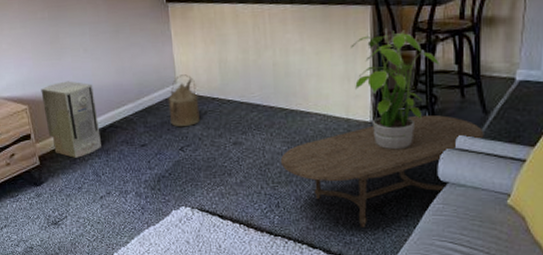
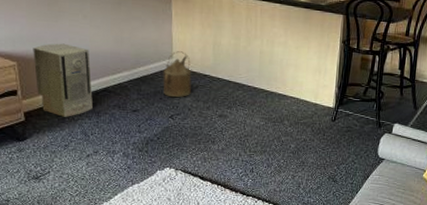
coffee table: present [280,115,484,227] -> none [258,106,413,191]
potted plant: present [351,28,440,150] -> none [324,35,388,132]

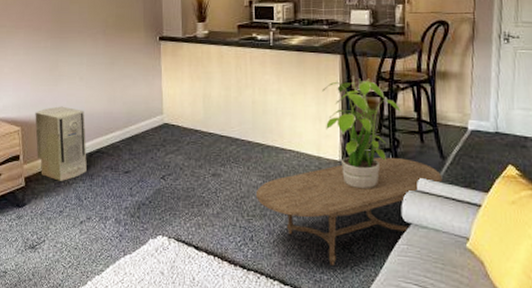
watering can: present [163,51,192,98] -> none [154,107,182,157]
coffee table: none [258,106,413,191] -> present [255,157,443,265]
potted plant: none [324,35,388,132] -> present [322,76,401,189]

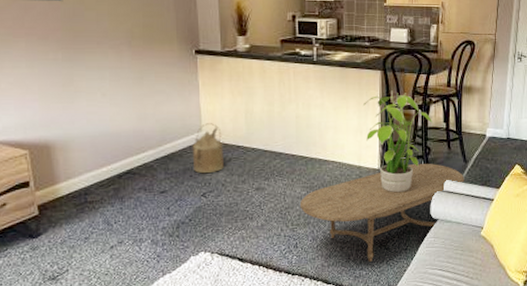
air purifier: present [35,106,87,181] -> none [46,125,115,206]
watering can: none [154,107,182,157] -> present [192,123,224,174]

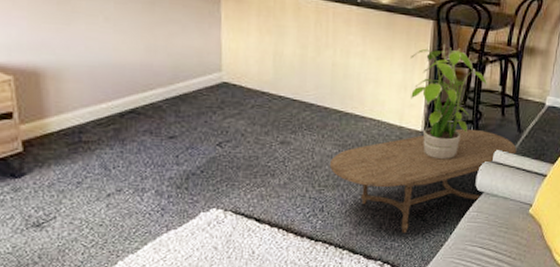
watering can: present [192,123,224,174] -> none [208,62,246,121]

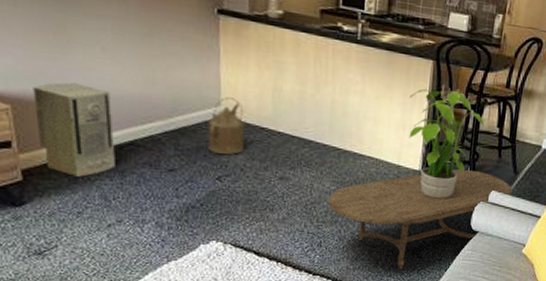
air purifier: none [35,52,116,146] -> present [33,82,115,177]
watering can: none [208,62,246,121] -> present [208,97,245,155]

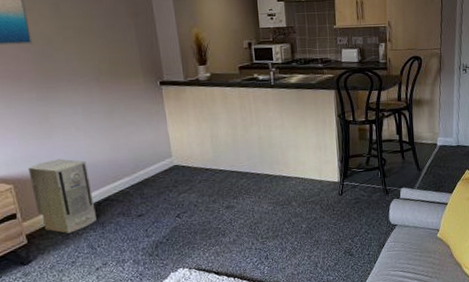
watering can: present [208,97,245,155] -> none [164,149,195,196]
coffee table: present [327,169,512,269] -> none [267,174,419,268]
potted plant: present [409,84,485,199] -> none [320,108,386,203]

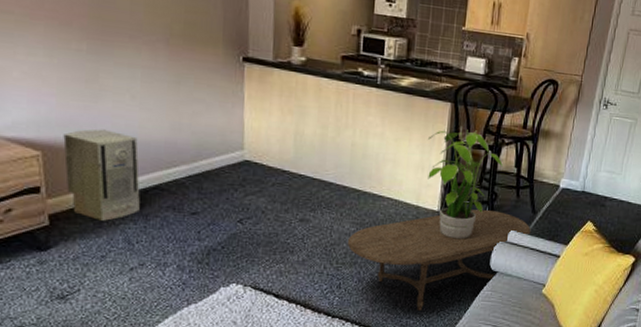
coffee table: none [267,174,419,268] -> present [347,209,531,311]
potted plant: none [320,108,386,203] -> present [428,126,503,240]

